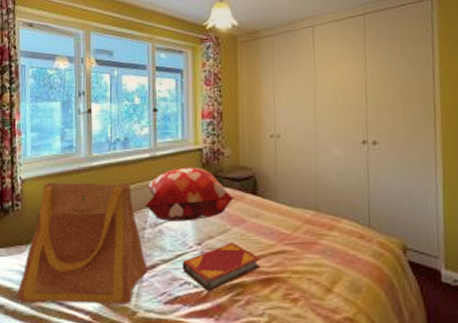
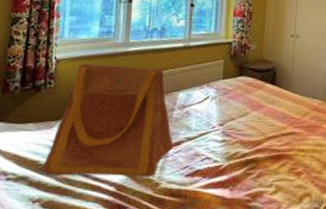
decorative pillow: present [145,167,234,221] -> none [176,57,256,105]
hardback book: present [182,243,261,292] -> none [204,125,273,166]

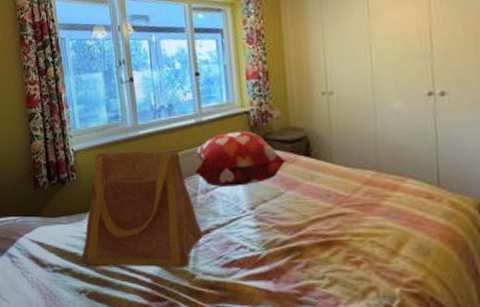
decorative pillow: none [176,57,256,105] -> present [195,131,286,187]

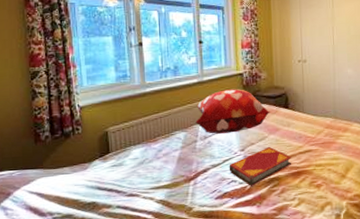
tote bag: present [81,150,203,268] -> none [84,105,200,211]
hardback book: none [236,207,319,255] -> present [229,147,292,186]

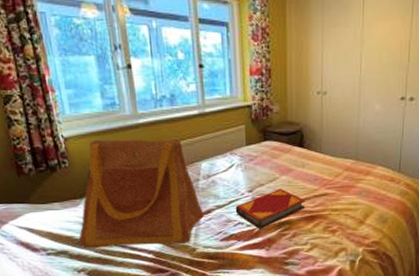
tote bag: none [84,105,200,211] -> present [78,139,204,248]
decorative pillow: present [195,89,270,134] -> none [197,123,282,173]

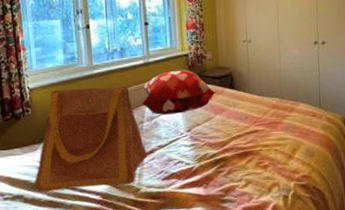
decorative pillow: none [197,123,282,173] -> present [142,70,216,115]
hardback book: present [235,189,306,229] -> none [175,128,239,167]

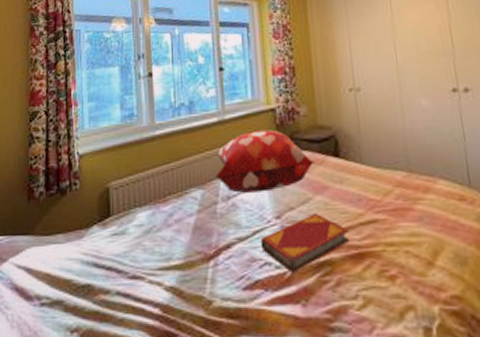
tote bag: present [34,86,147,191] -> none [77,152,222,297]
hardback book: none [175,128,239,167] -> present [260,214,350,273]

